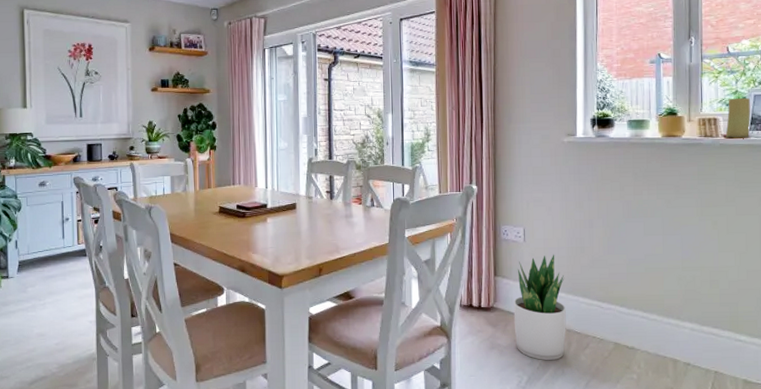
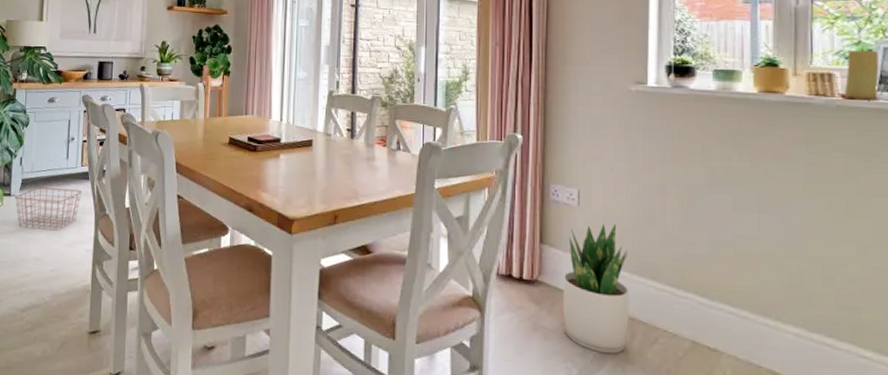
basket: none [12,267,80,307] -> present [14,187,82,231]

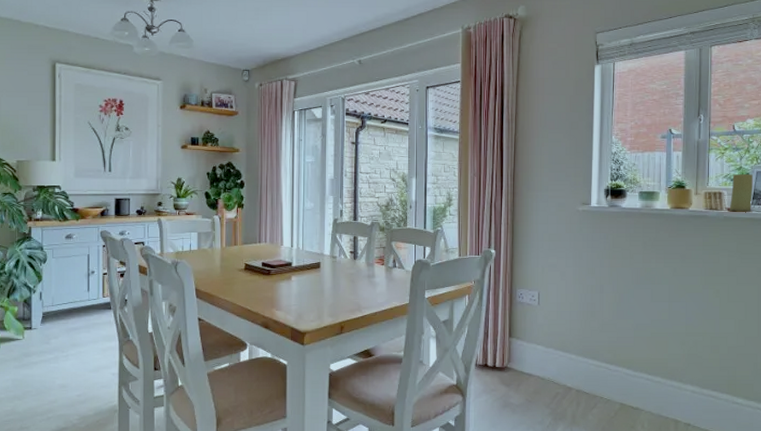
basket: present [14,187,82,231] -> none [36,319,105,359]
planter: present [563,223,629,354] -> none [526,317,576,420]

